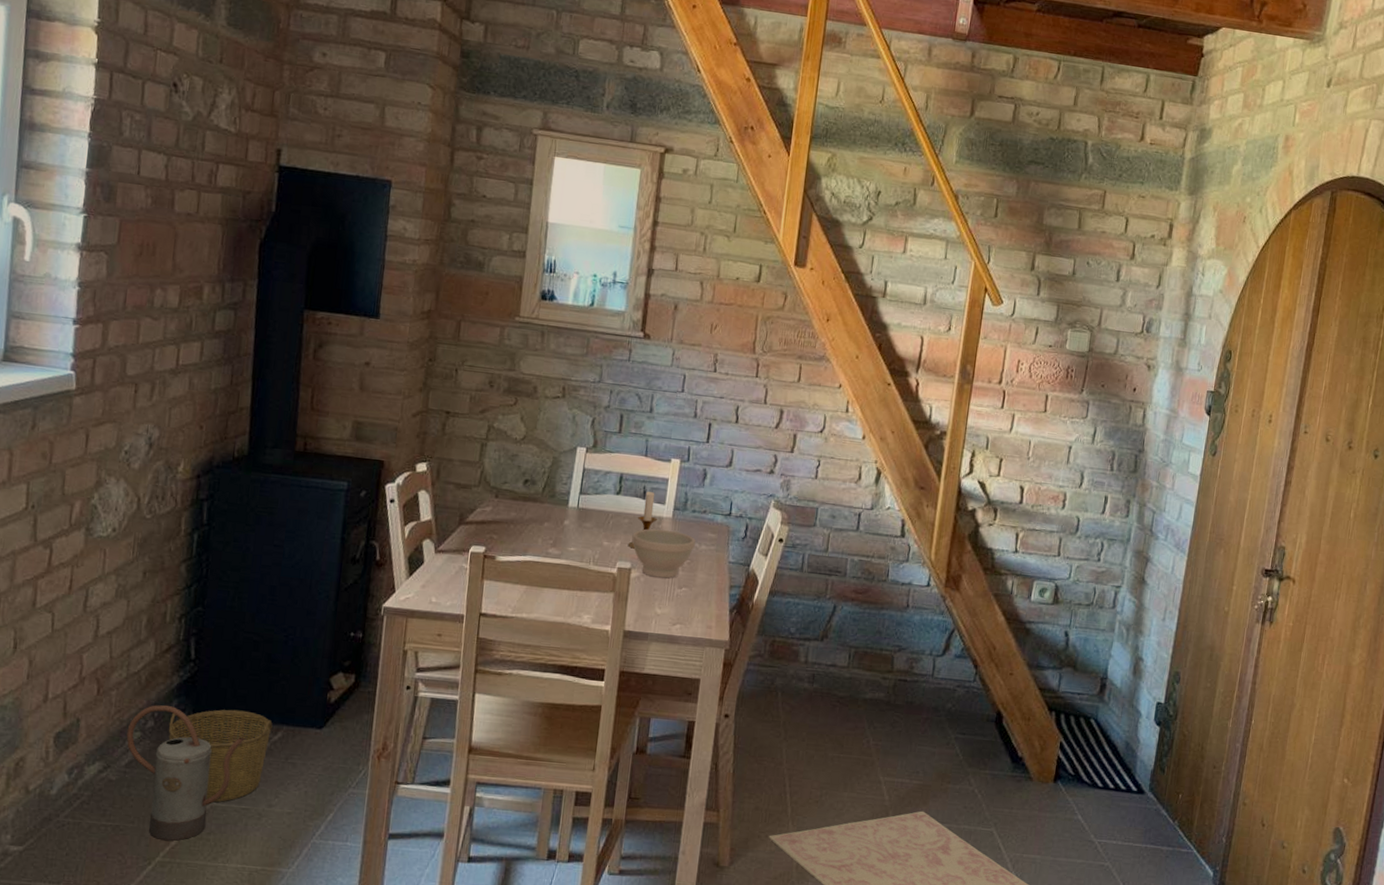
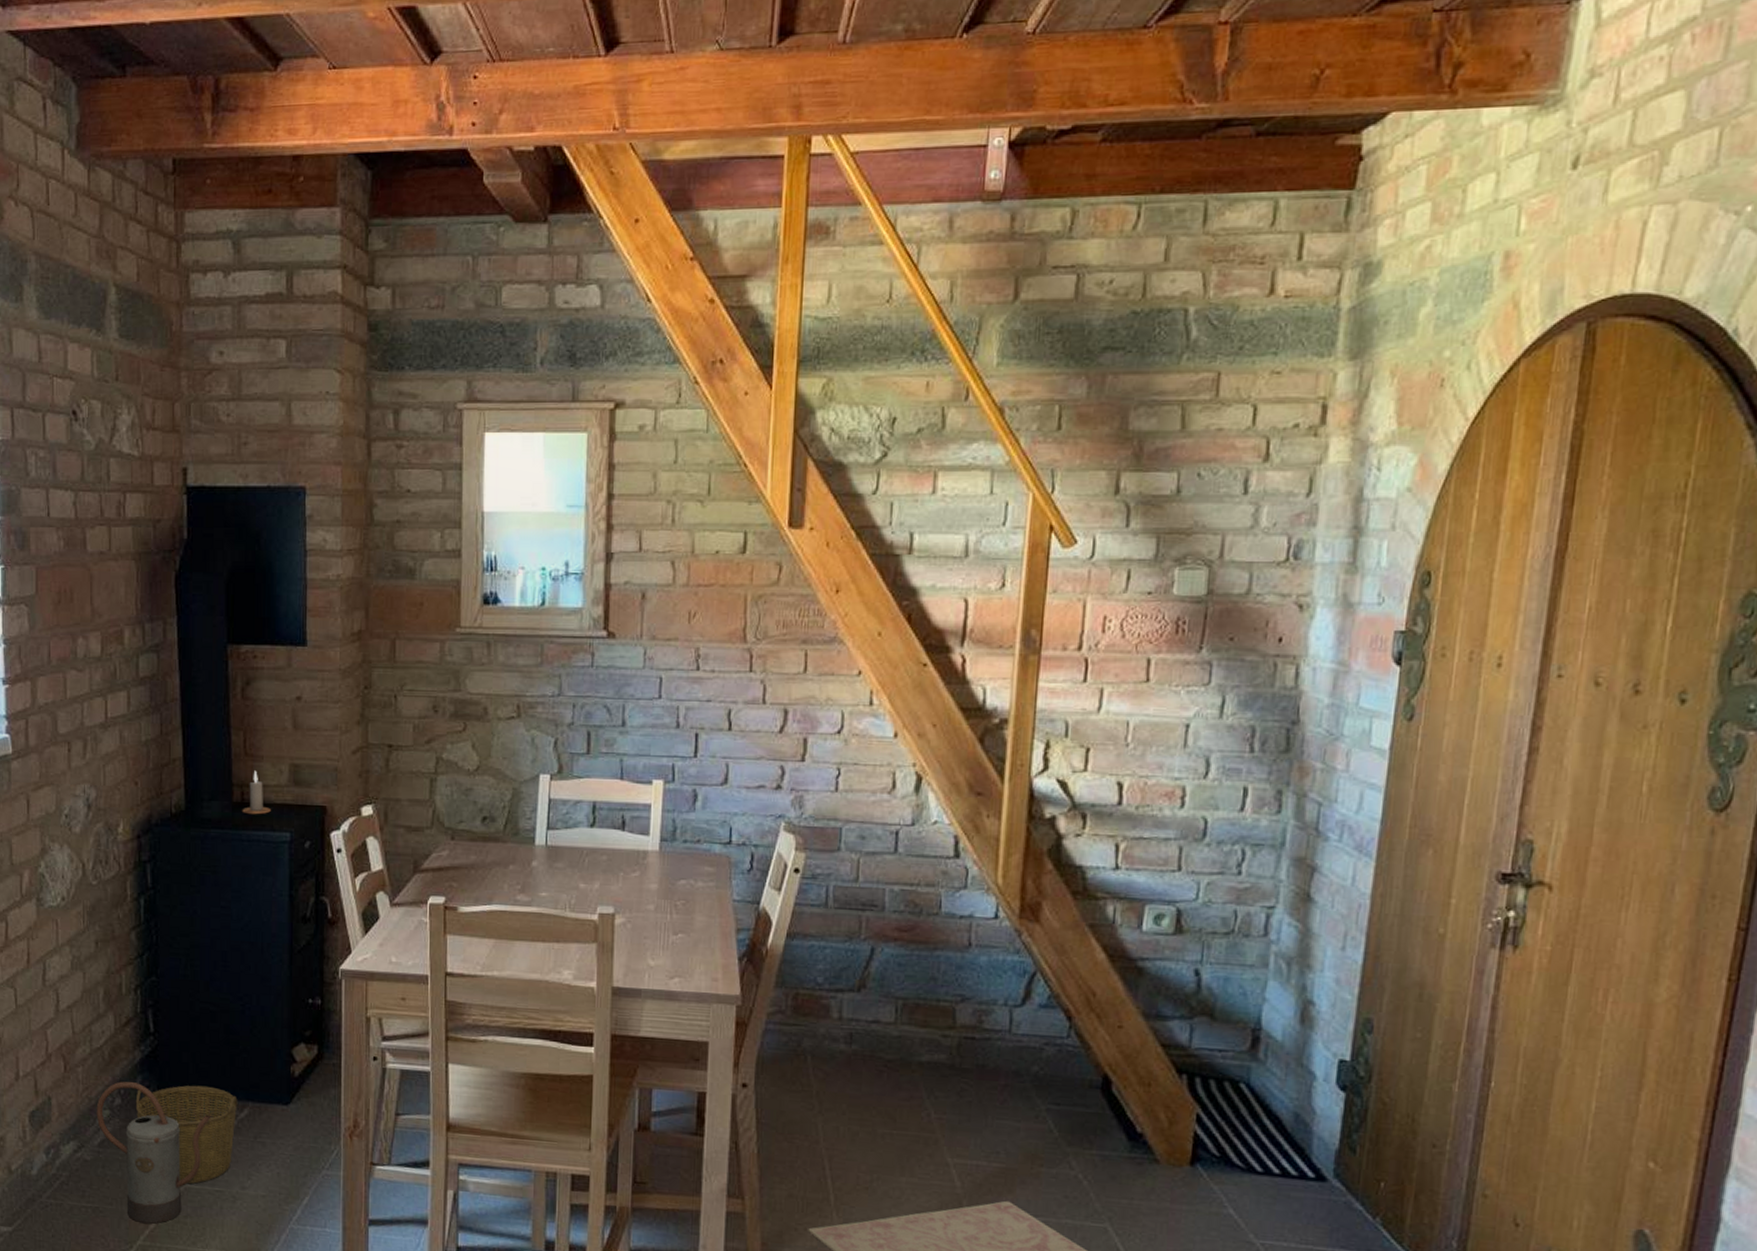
candle: none [303,424,331,464] -> present [242,770,271,815]
candlestick: present [627,492,657,549] -> none [608,821,641,890]
bowl: present [631,529,696,579] -> none [613,865,690,924]

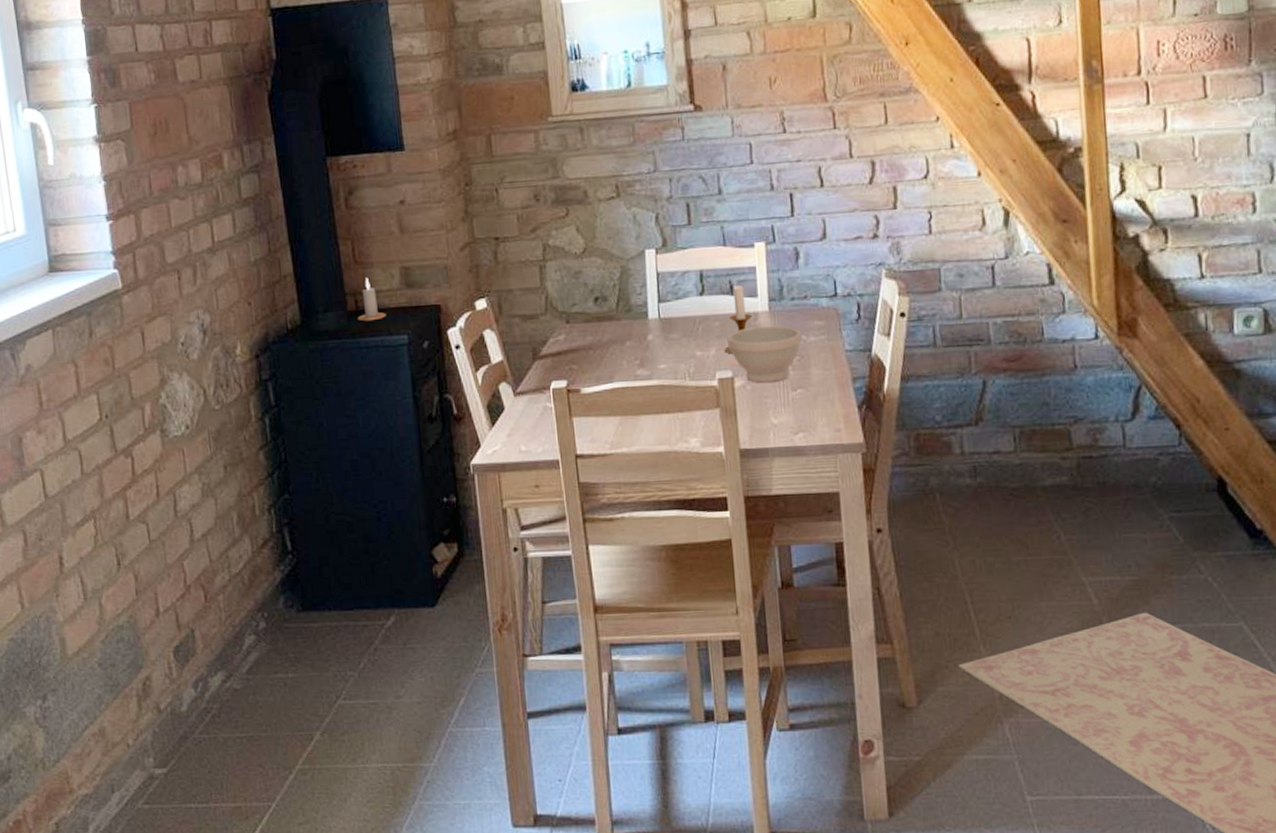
watering can: present [96,1081,212,1224] -> none [241,603,359,746]
basket: present [135,1085,238,1184] -> none [280,598,384,700]
candlestick: none [608,821,641,890] -> present [724,285,752,354]
bowl: none [613,865,690,924] -> present [727,325,802,383]

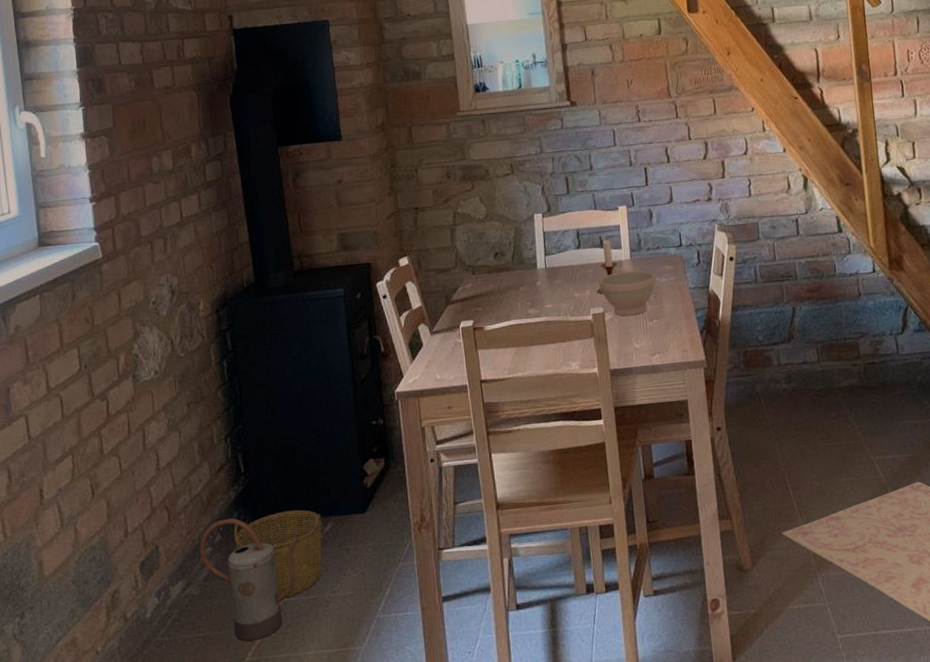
watering can: none [241,603,359,746] -> present [199,518,302,641]
basket: none [280,598,384,700] -> present [233,510,322,598]
candle: present [358,277,386,322] -> none [302,243,326,279]

